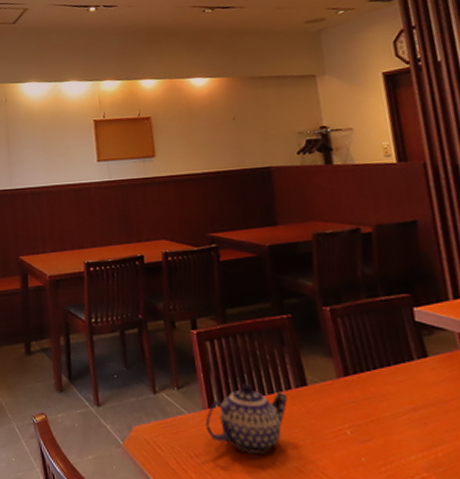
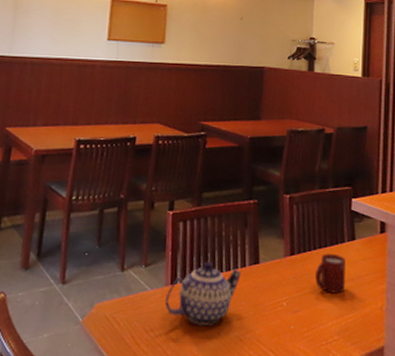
cup: none [381,373,426,421] -> present [315,253,346,293]

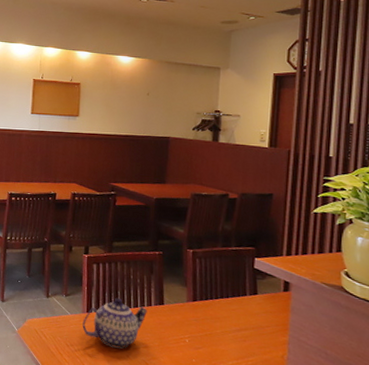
cup: present [315,253,346,293] -> none [216,303,247,339]

